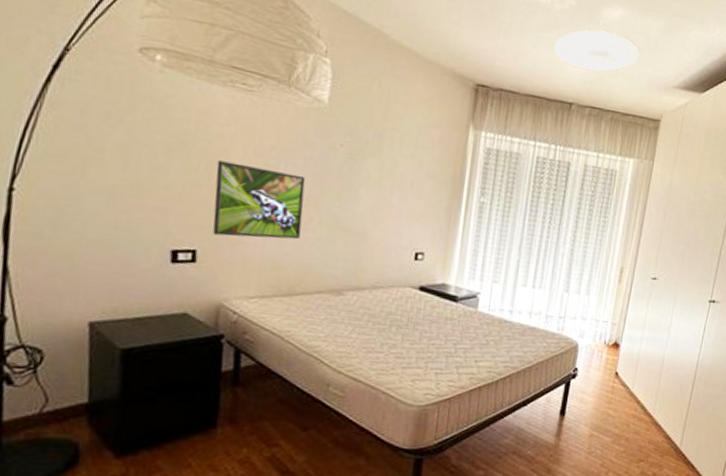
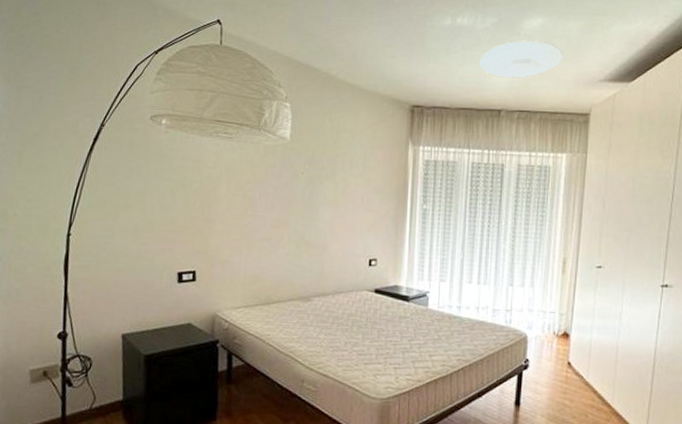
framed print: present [213,160,306,240] -> none [207,197,276,258]

